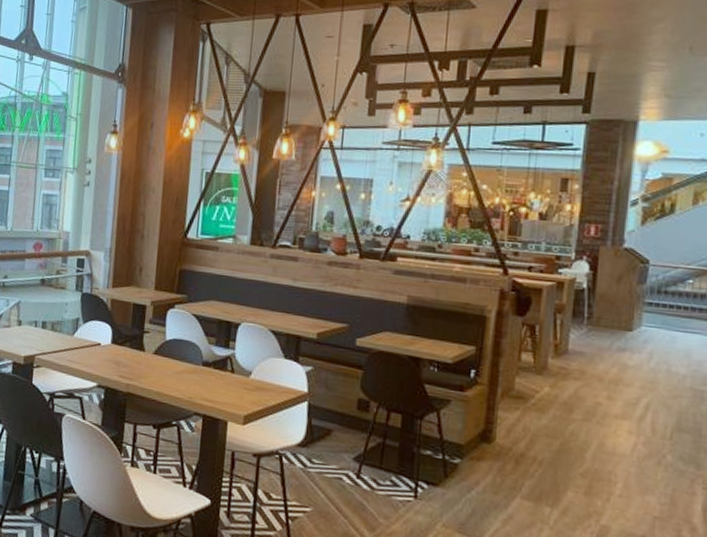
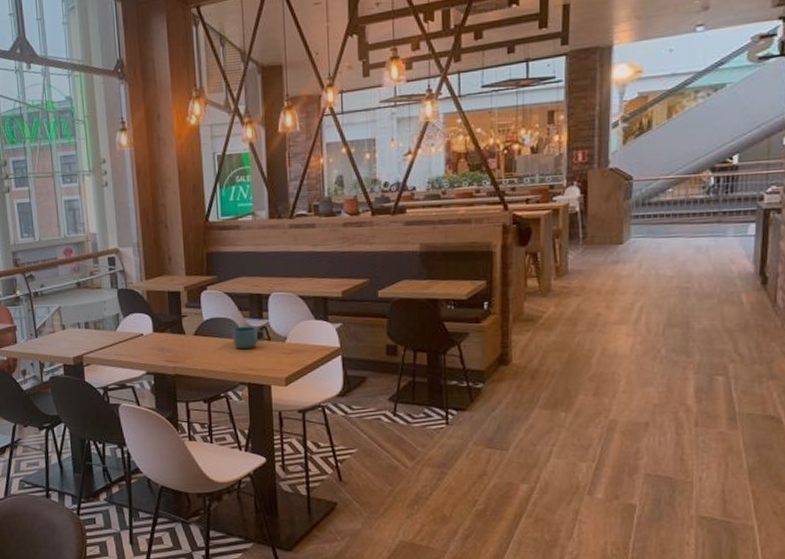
cup: none [193,352,229,379] -> present [232,326,265,350]

